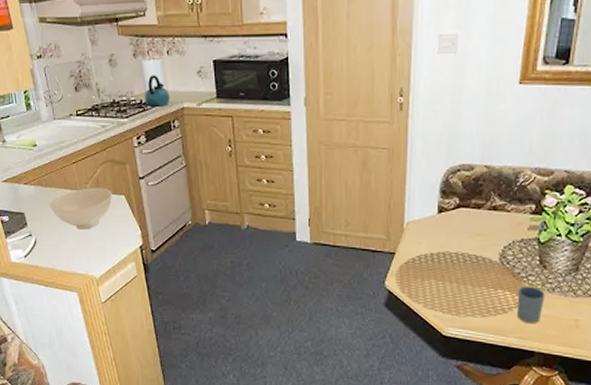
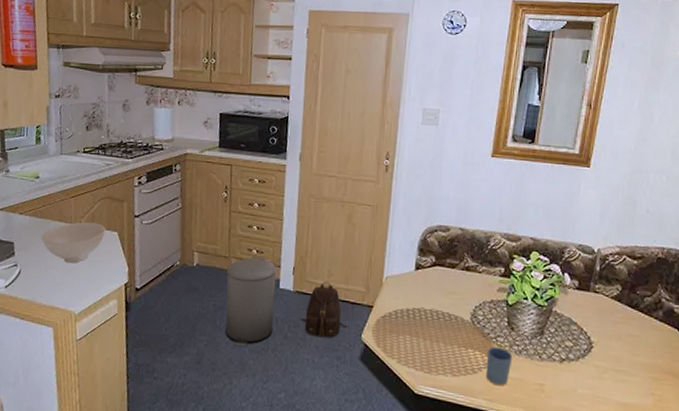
kettle: present [145,75,170,108] -> none [151,121,175,152]
pedal bin: none [241,210,294,299] -> present [225,256,276,346]
backpack: none [321,231,370,287] -> present [301,281,347,338]

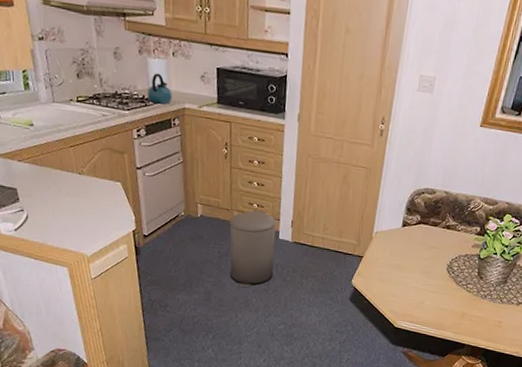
bowl: present [40,222,106,263] -> none [43,171,109,211]
kettle: none [151,121,175,152] -> present [147,73,172,105]
backpack: present [301,281,347,338] -> none [298,234,340,282]
place mat: present [371,307,495,378] -> none [360,258,465,315]
mug: present [485,346,513,386] -> none [455,292,479,322]

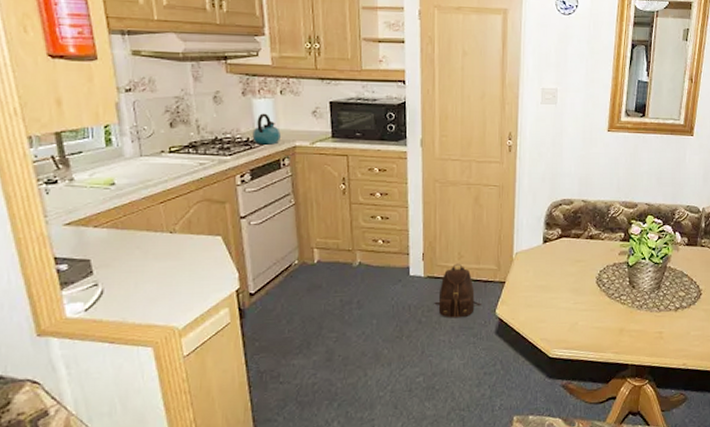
pedal bin: present [230,209,276,287] -> none [352,246,406,337]
backpack: none [298,234,340,282] -> present [434,263,481,318]

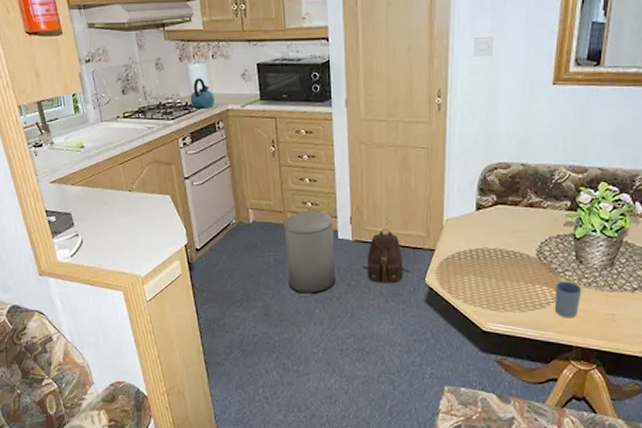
pedal bin: none [352,246,406,337] -> present [284,209,336,296]
place mat: none [505,277,619,339] -> present [435,247,563,313]
mug: none [612,304,635,339] -> present [554,281,582,319]

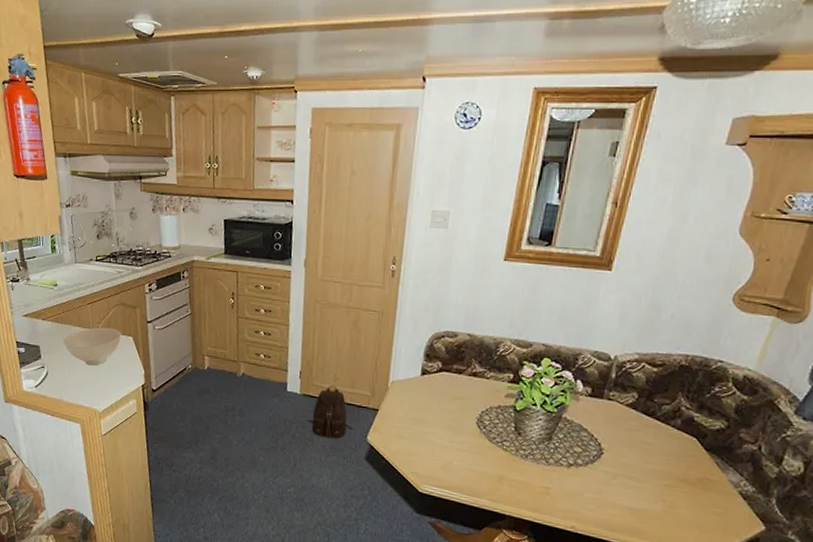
bowl: none [96,188,159,229] -> present [63,327,122,366]
kettle: present [190,78,215,110] -> none [159,229,182,259]
pedal bin: present [284,209,336,296] -> none [236,360,284,444]
place mat: present [435,247,563,313] -> none [377,411,501,479]
mug: present [554,281,582,319] -> none [490,450,519,488]

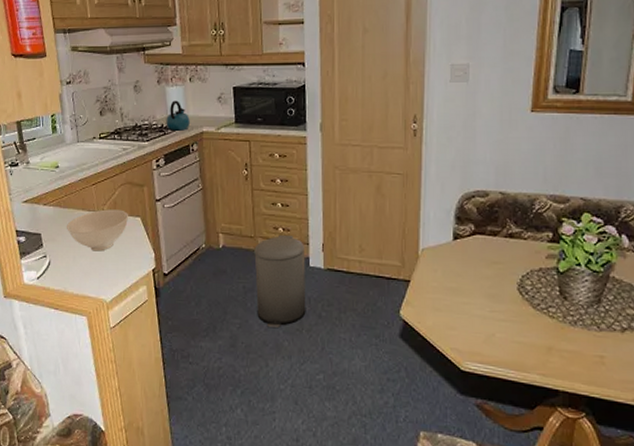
kettle: none [159,229,182,259] -> present [166,100,190,132]
pedal bin: none [236,360,284,444] -> present [254,234,306,327]
backpack: present [308,385,353,439] -> none [334,257,384,316]

